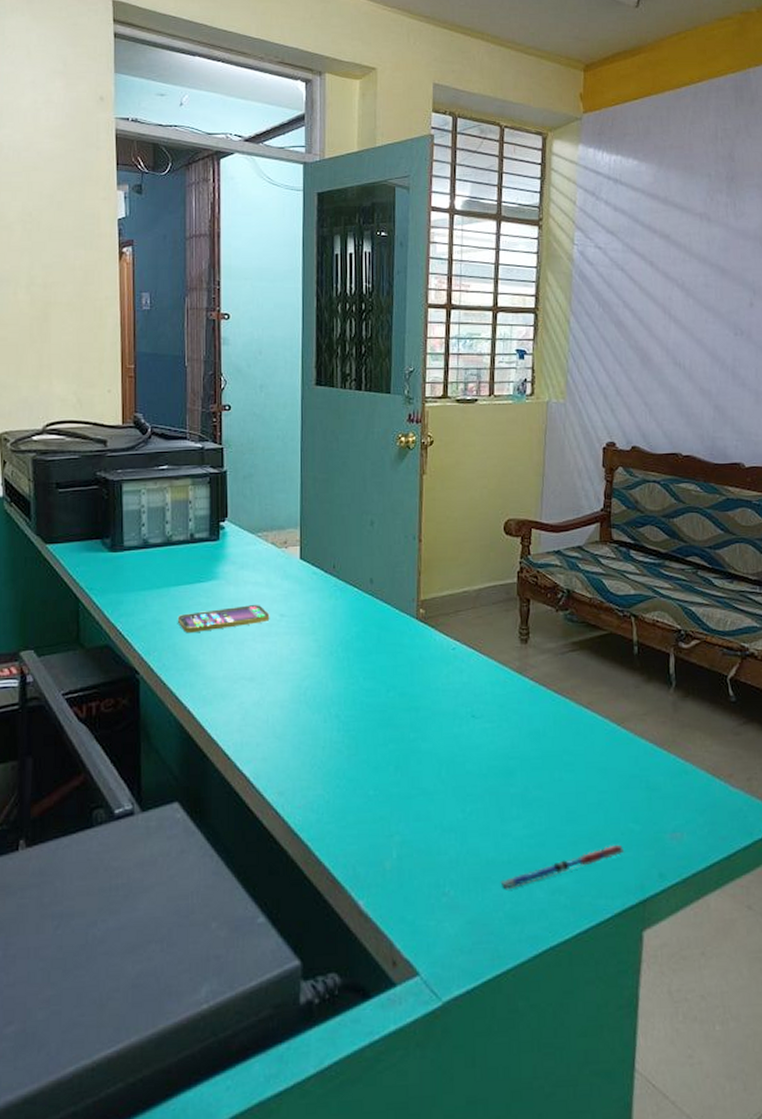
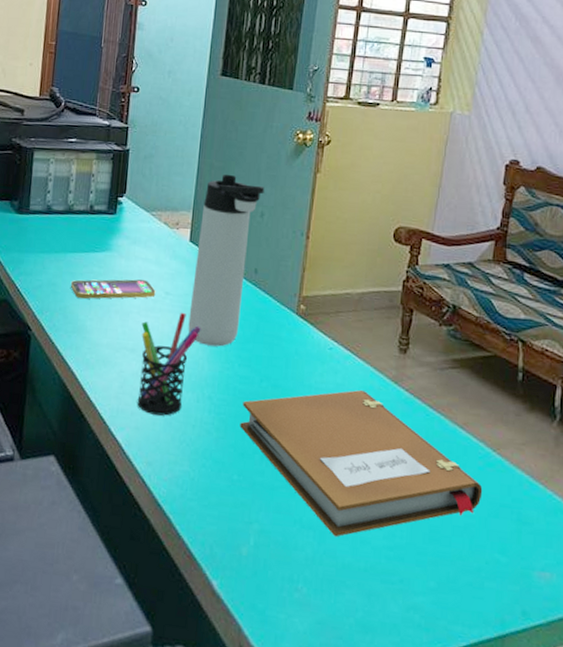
pen holder: none [258,632,321,742] -> present [137,312,201,416]
thermos bottle: none [307,485,372,663] -> present [188,174,265,347]
notebook: none [370,685,612,835] -> present [240,389,483,537]
pen: present [500,844,625,890] -> none [354,572,487,598]

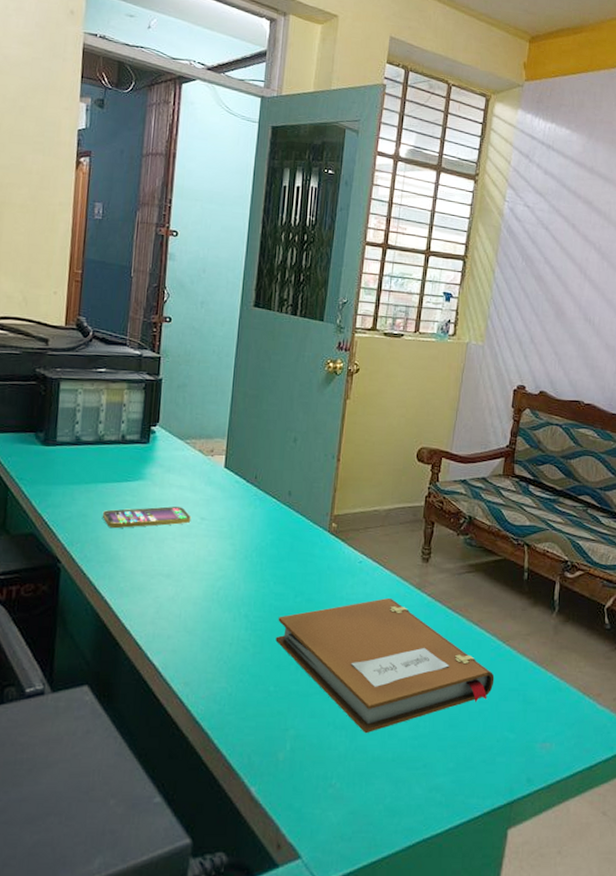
pen holder: present [137,312,201,416] -> none [173,536,237,637]
thermos bottle: present [188,174,265,347] -> none [224,401,297,567]

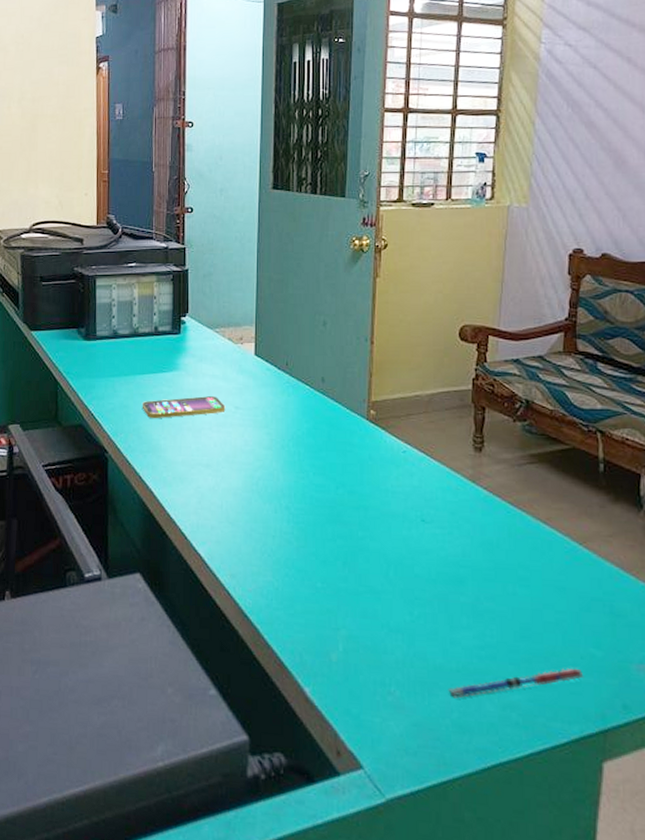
notebook: present [275,597,495,734] -> none [319,490,572,639]
pen: none [383,750,498,786] -> present [448,668,584,699]

